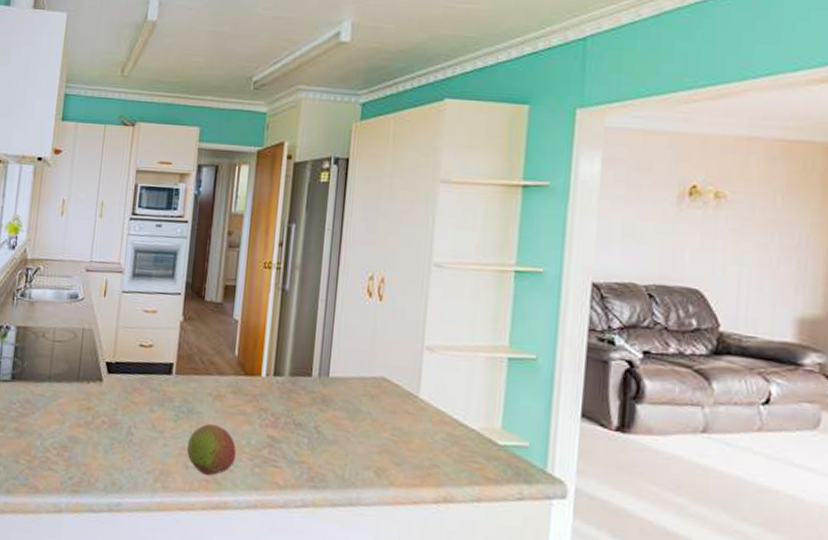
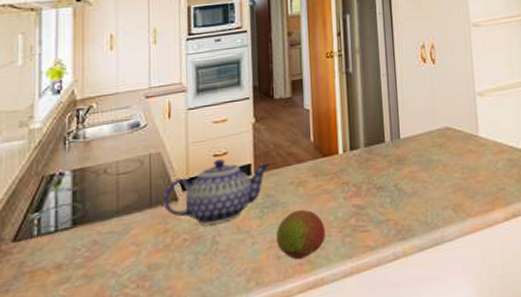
teapot: none [89,349,191,415] -> present [163,158,270,225]

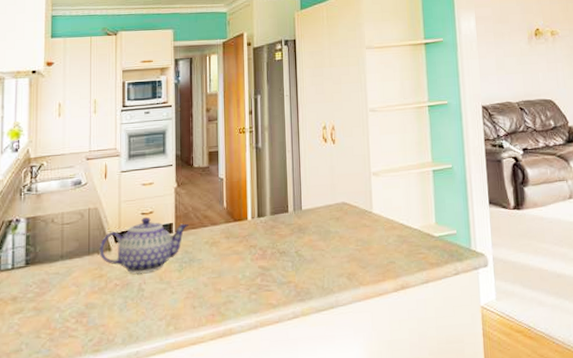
fruit: present [275,209,325,260] -> none [192,267,234,311]

